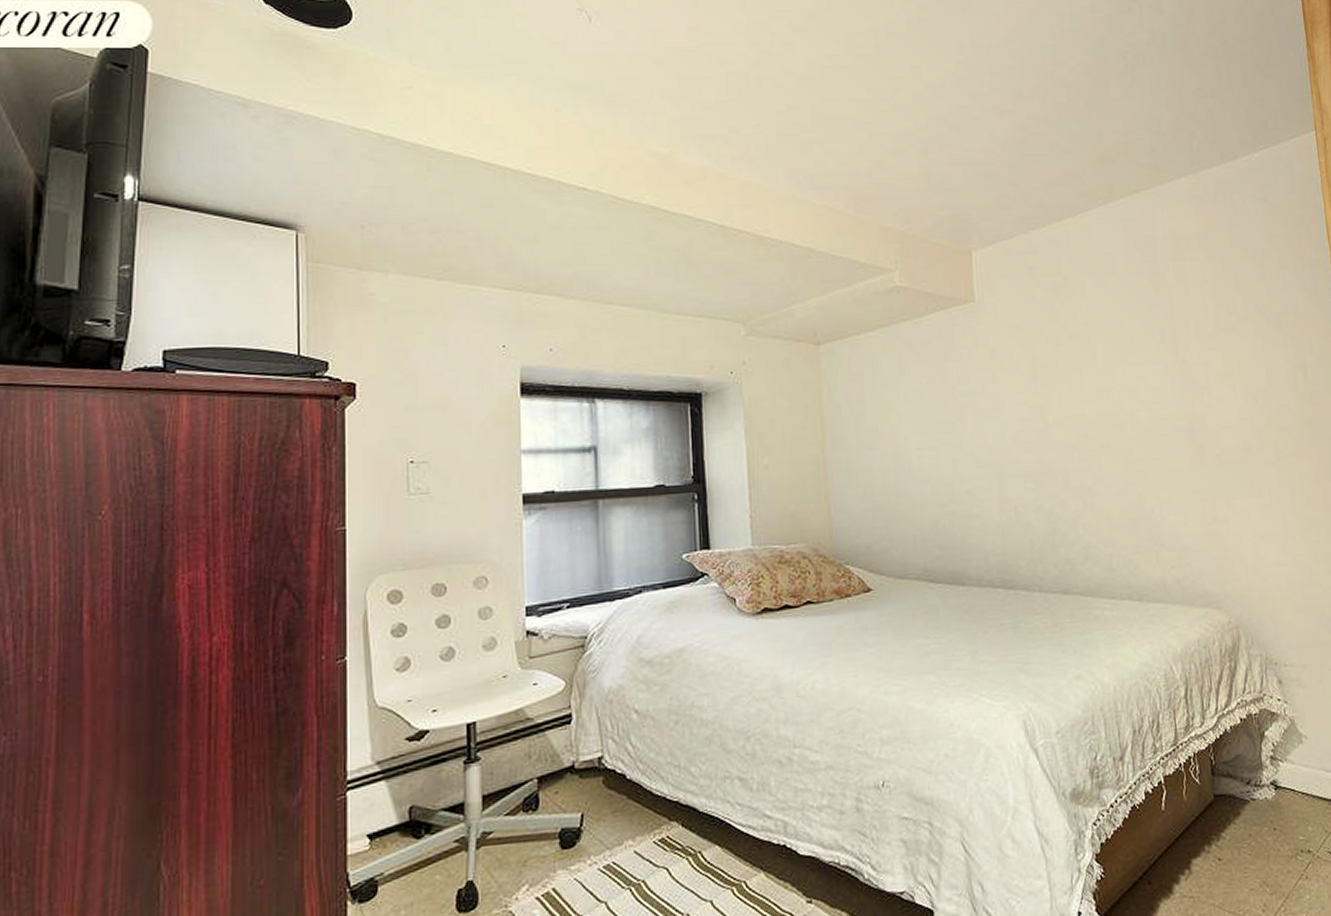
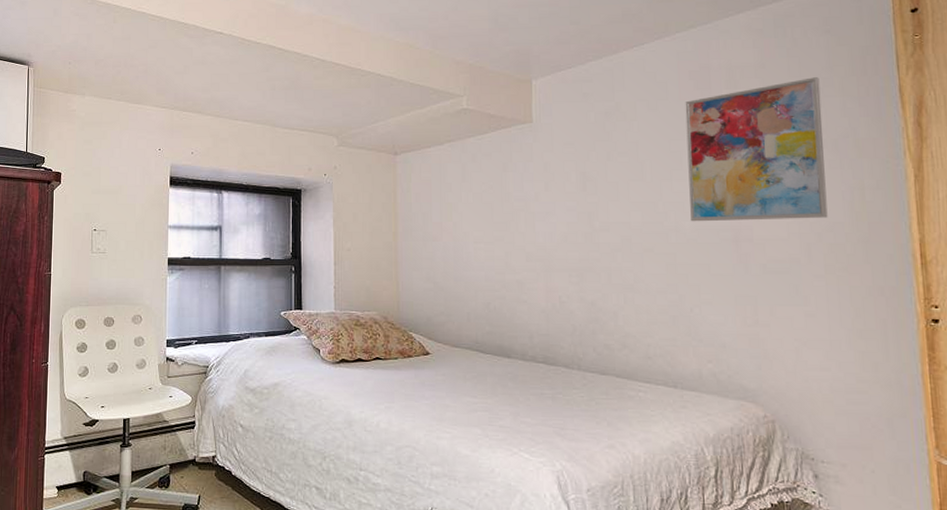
wall art: none [1133,248,1275,411] -> present [685,77,828,222]

